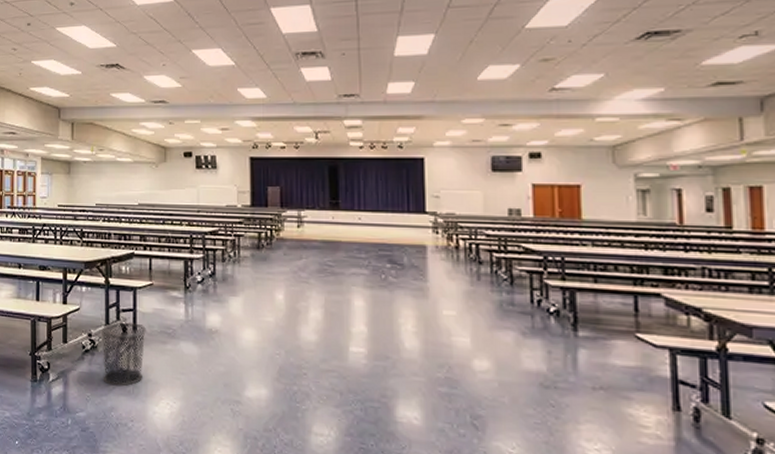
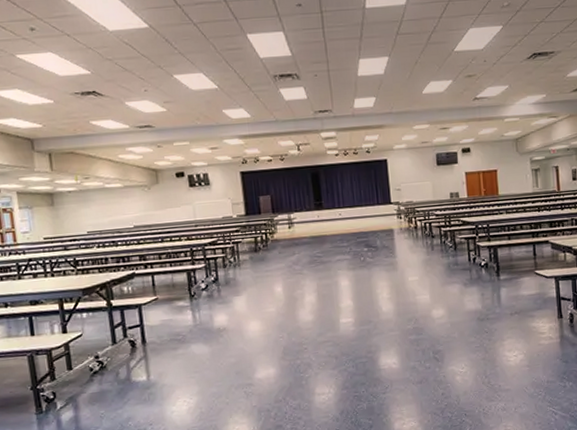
waste bin: present [100,322,146,387] -> none [108,337,157,398]

